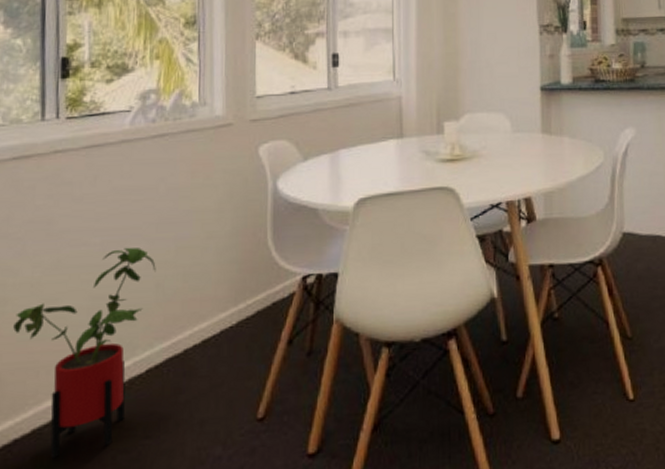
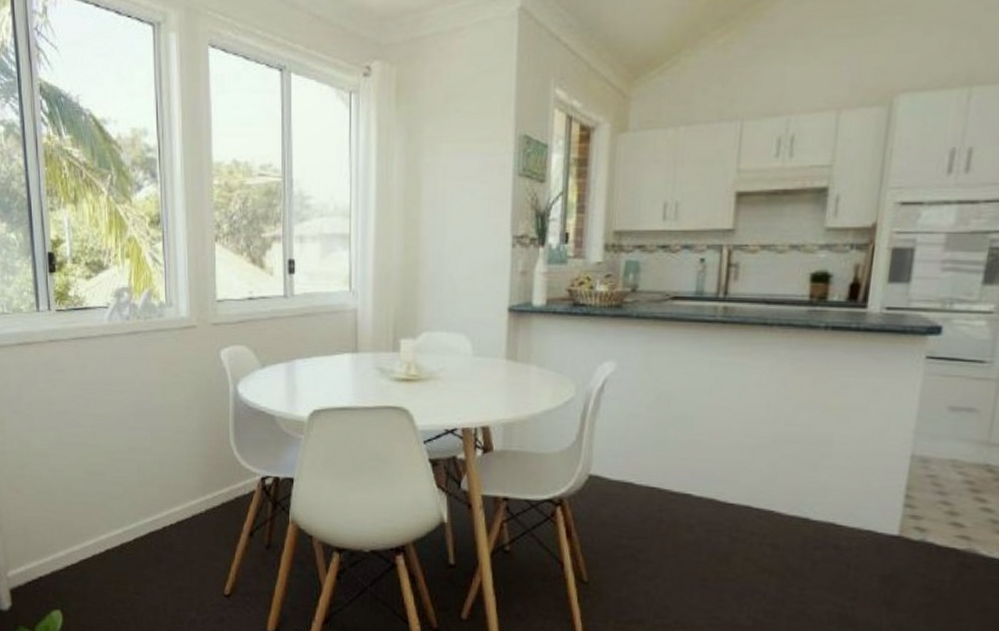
house plant: present [13,247,156,459] -> none [31,432,137,597]

